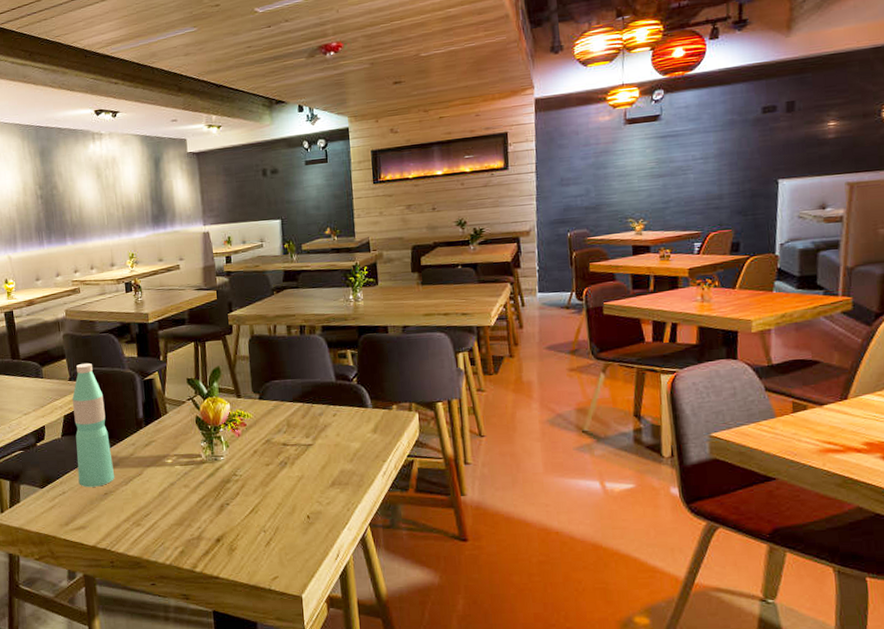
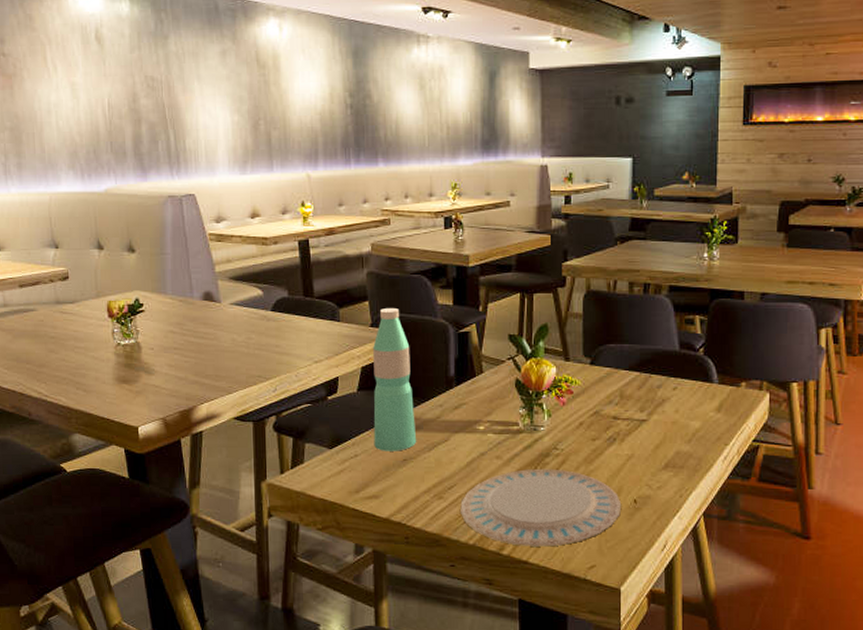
plate: none [156,493,297,563] -> present [460,468,622,547]

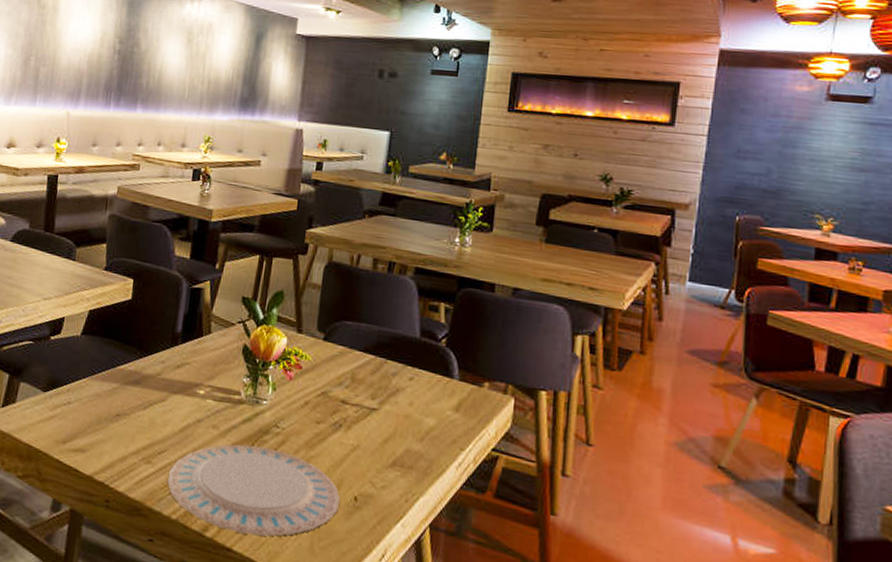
water bottle: present [373,307,417,451] -> none [89,253,141,405]

